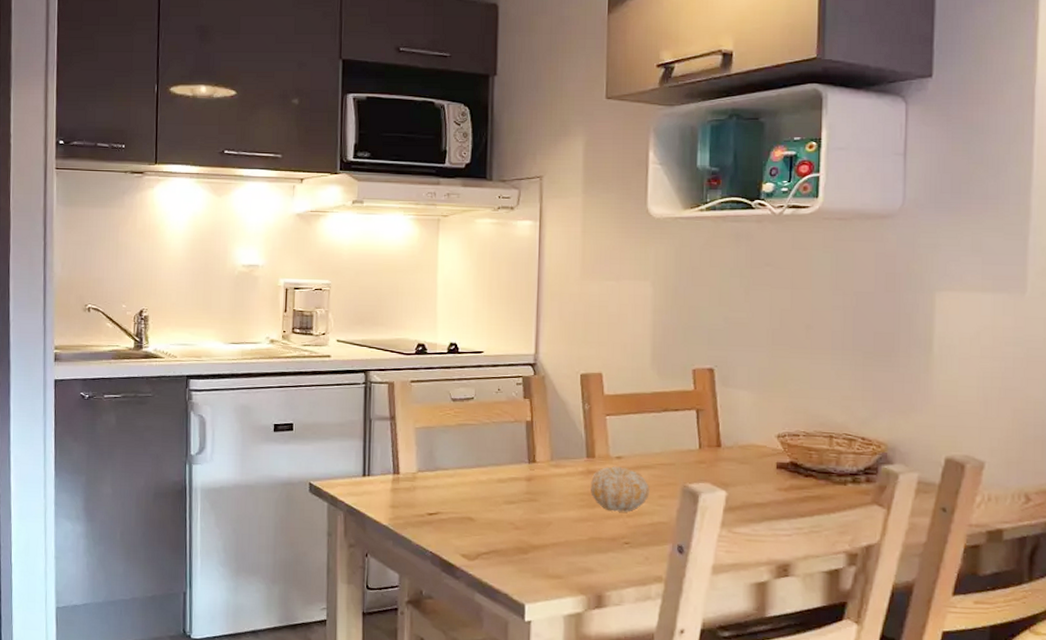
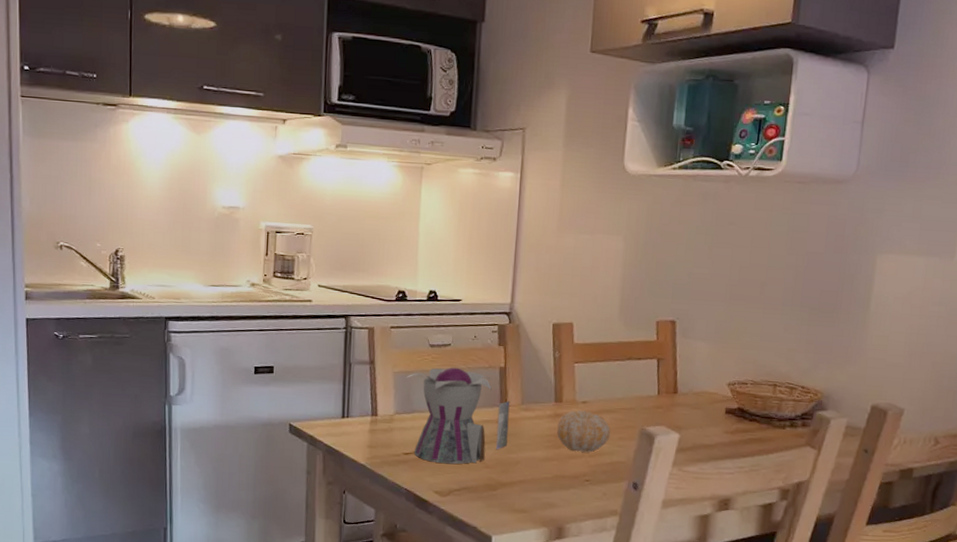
teapot: none [428,422,539,526] -> present [406,367,510,464]

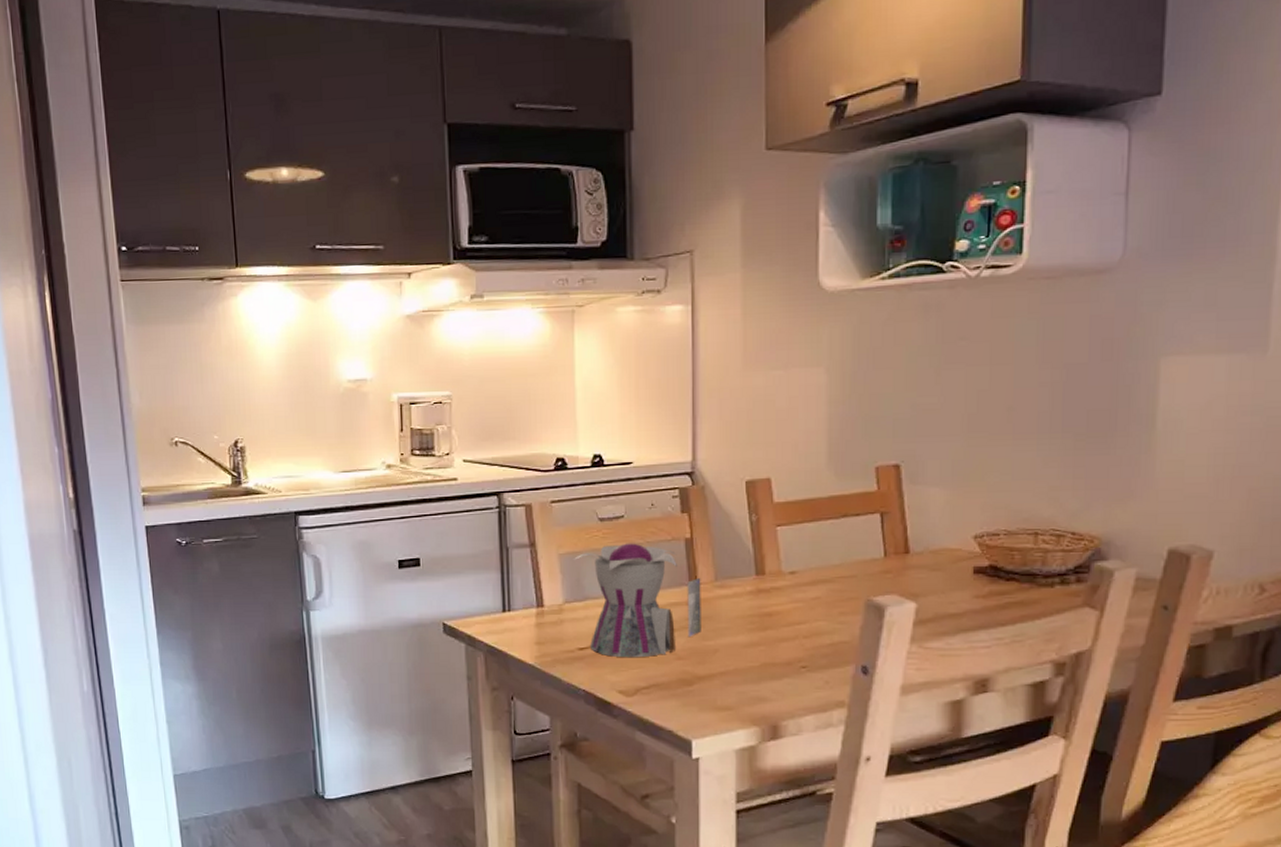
fruit: present [556,410,611,453] -> none [760,583,828,633]

